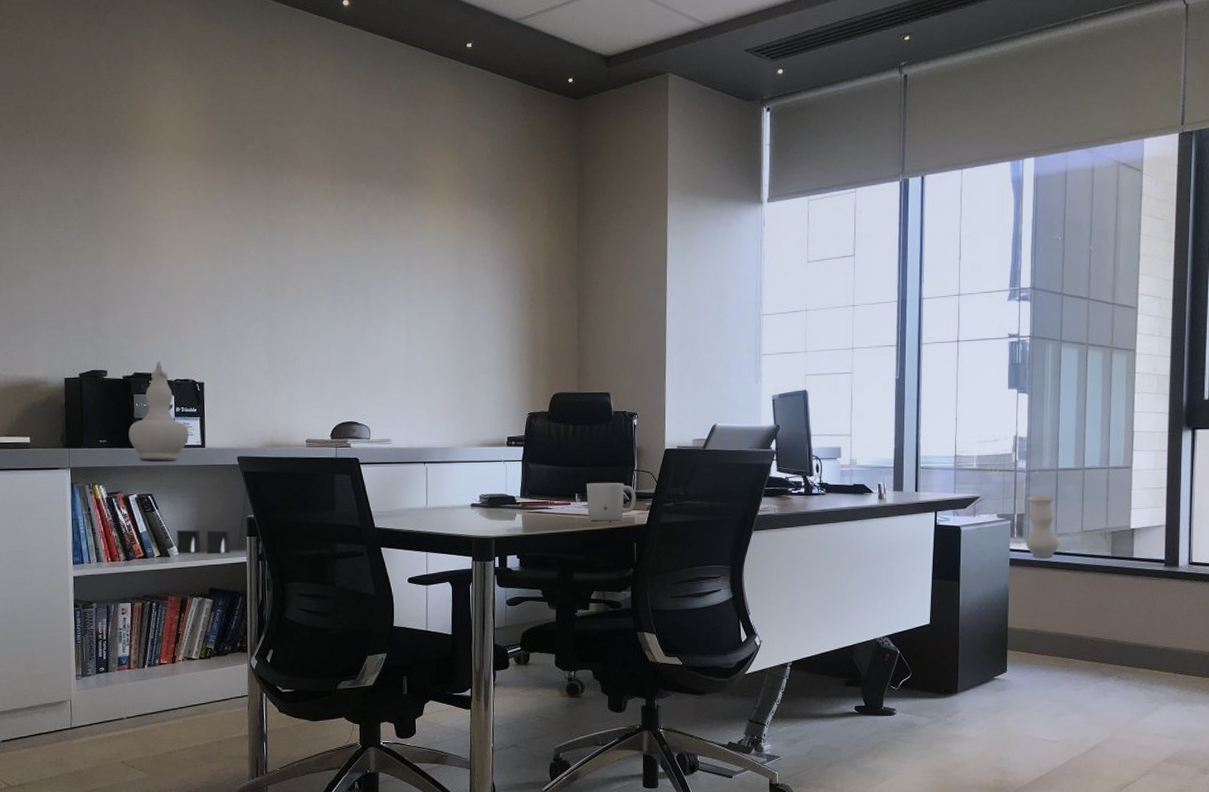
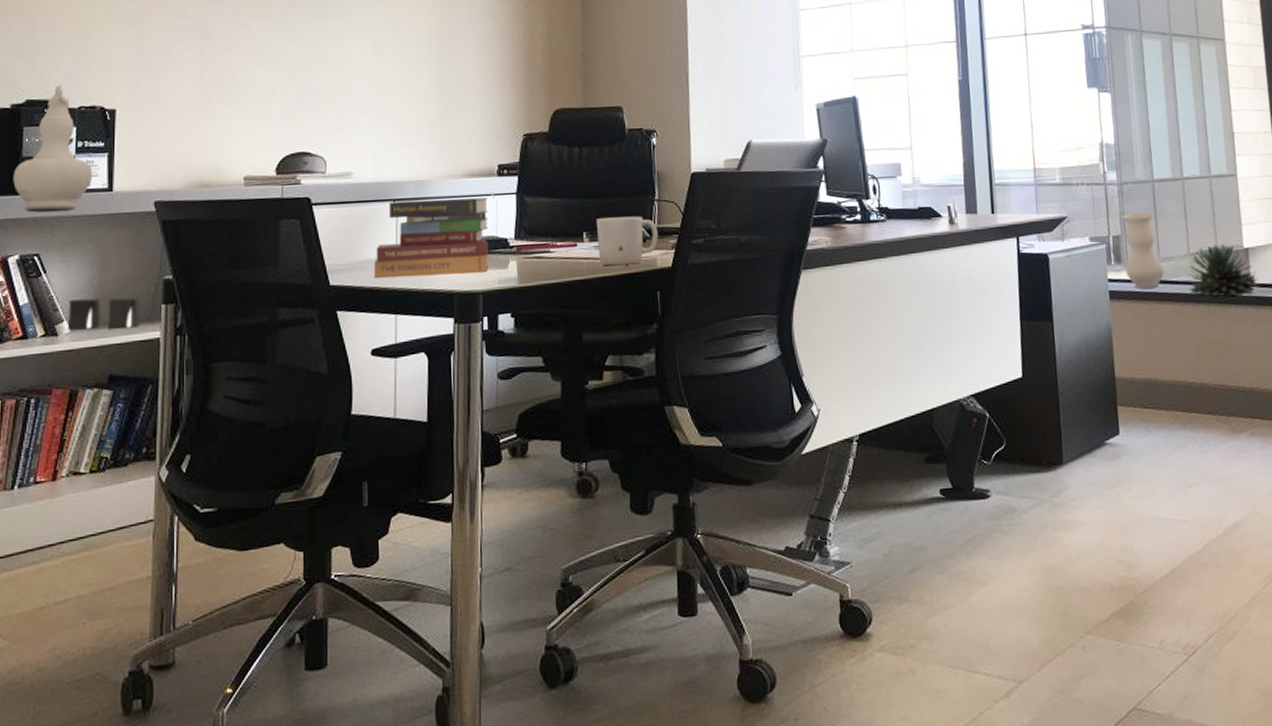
books: none [409,463,500,524] -> present [373,197,489,278]
succulent plant: none [1078,523,1140,568] -> present [1187,243,1259,297]

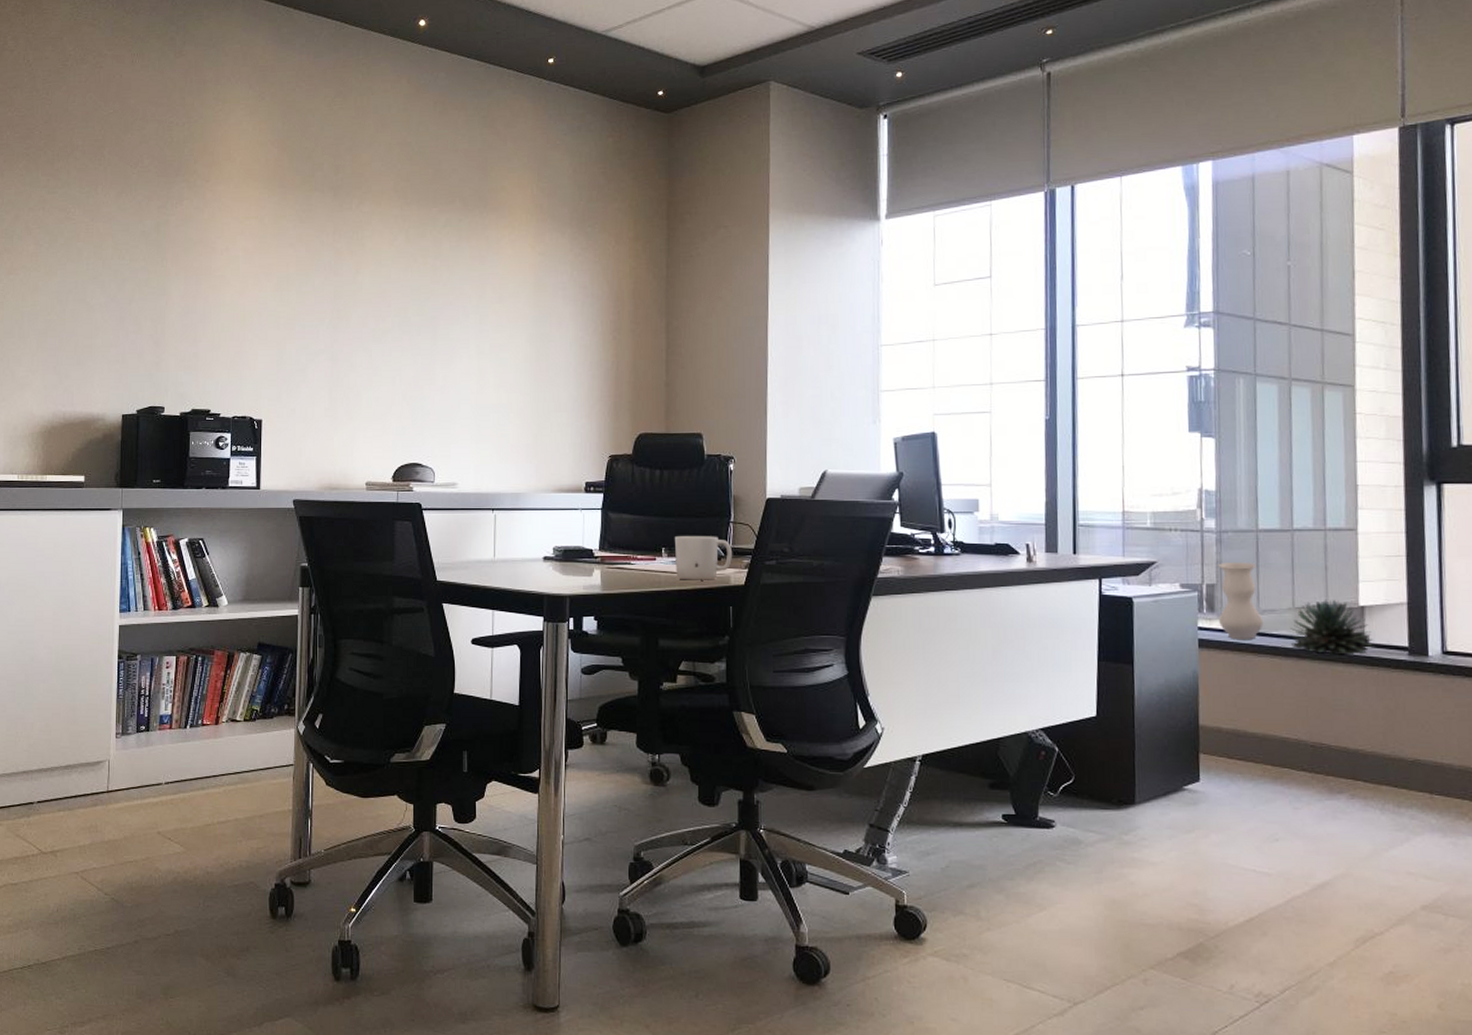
decorative vase: present [13,84,93,213] -> none [183,396,245,505]
bookend: present [67,297,140,331] -> none [225,578,282,606]
books: present [373,197,489,278] -> none [474,510,576,578]

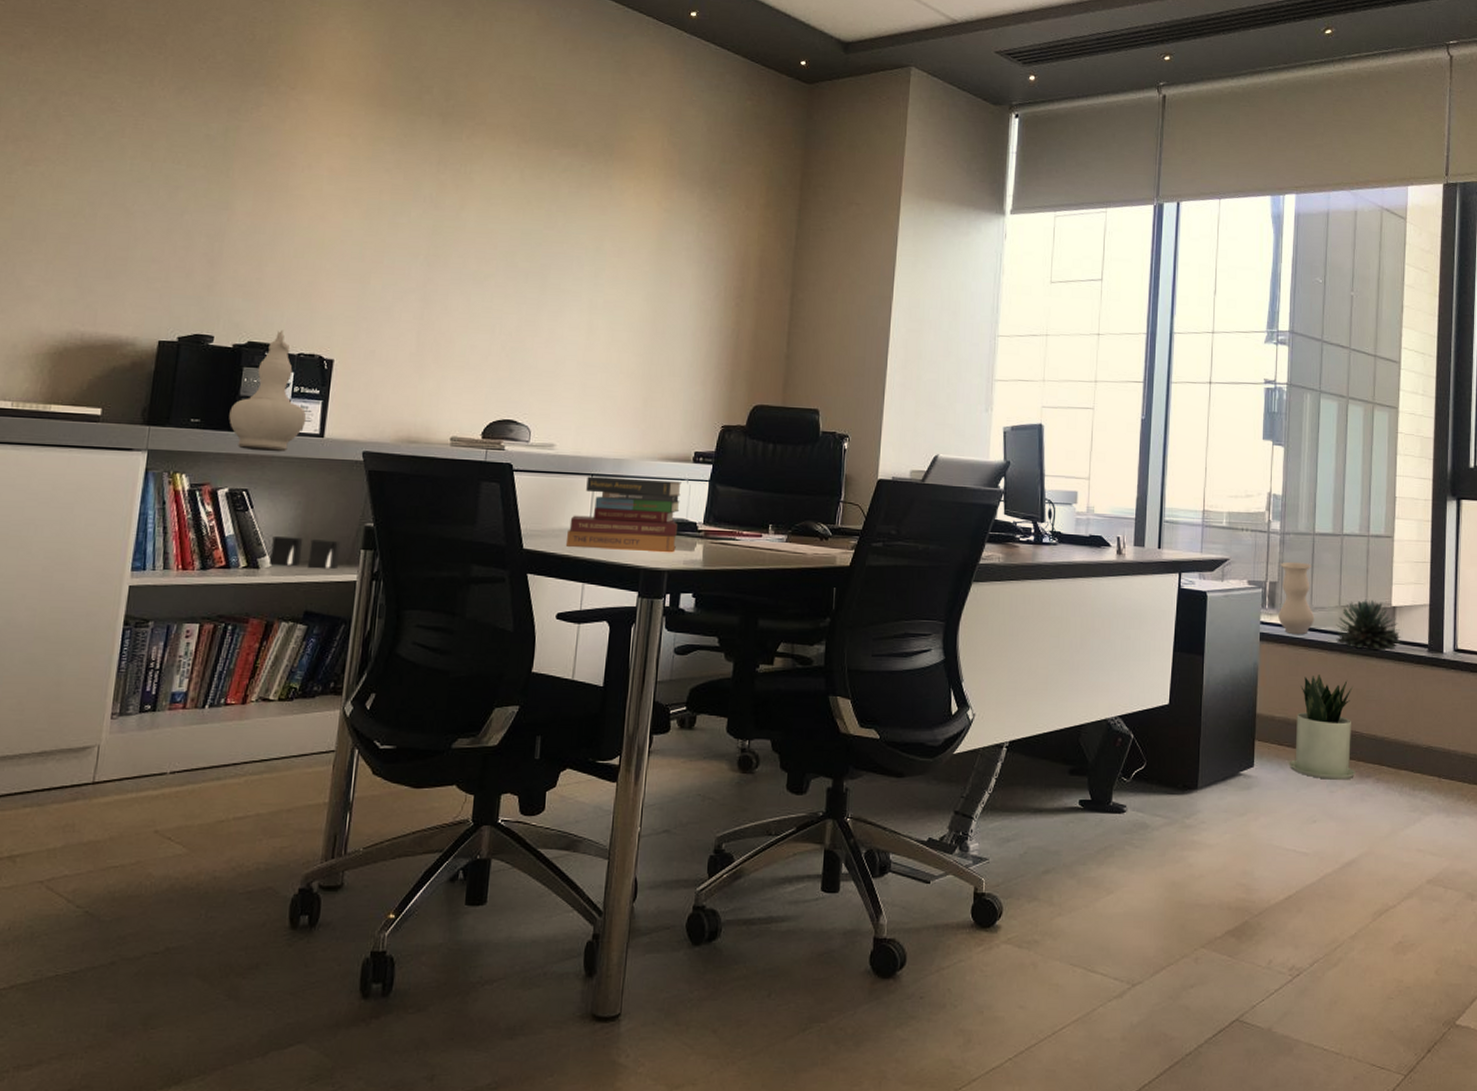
decorative vase: none [183,396,245,505] -> present [229,329,307,452]
bookend: none [225,578,282,606] -> present [268,536,341,570]
books: none [474,510,576,578] -> present [565,476,682,552]
mug: present [675,536,733,580] -> none [781,513,841,560]
planter: none [1241,682,1324,796] -> present [1289,675,1356,780]

